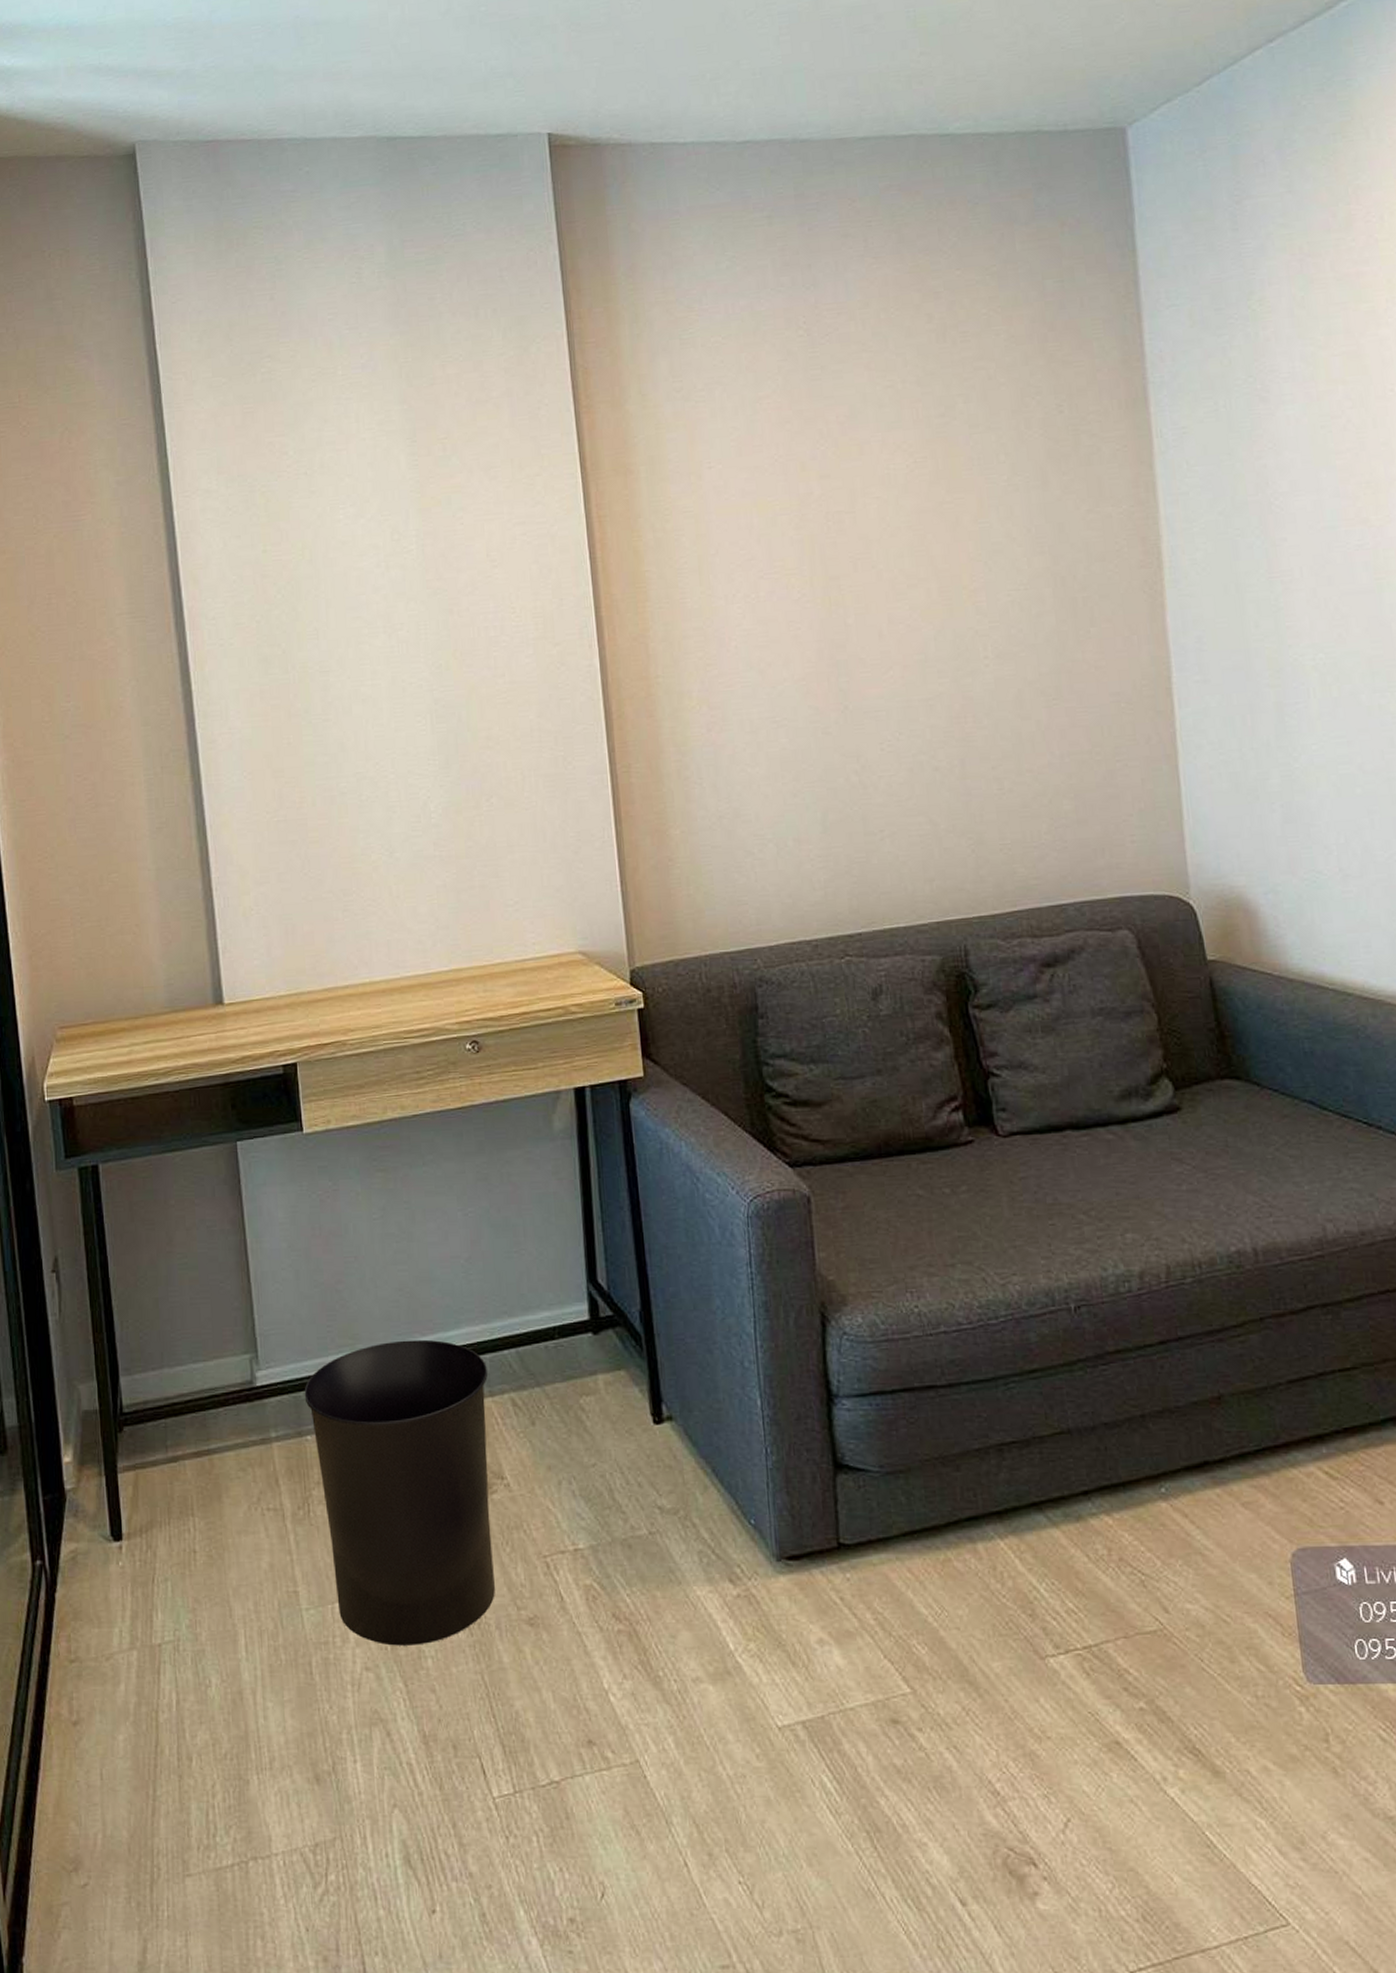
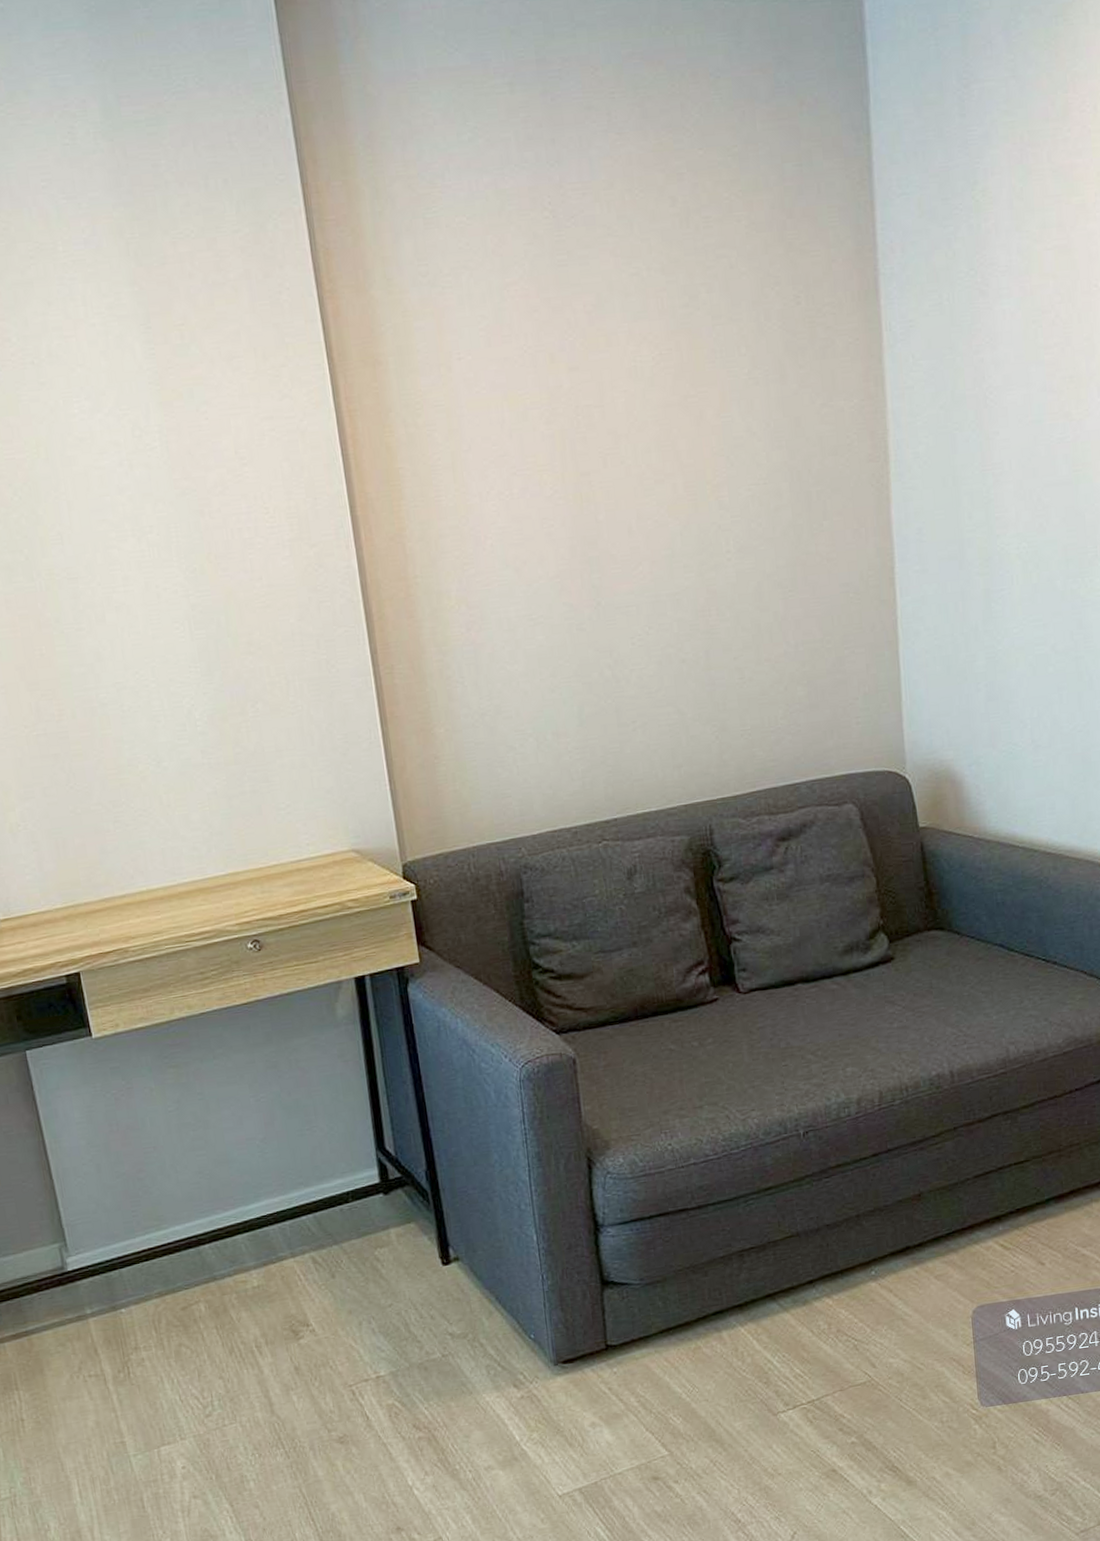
waste bin: present [304,1339,495,1646] -> none [115,1214,308,1476]

